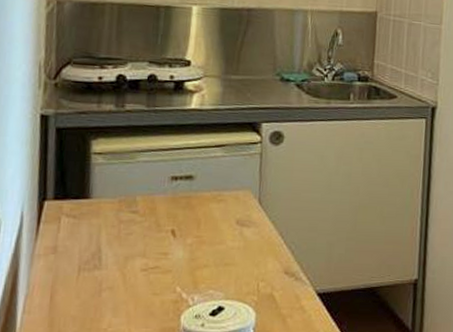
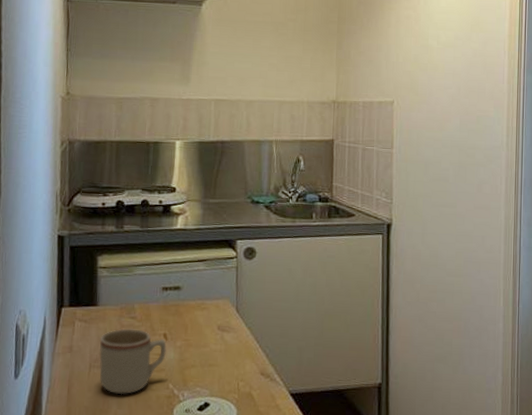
mug: none [91,224,175,301] -> present [99,328,167,395]

